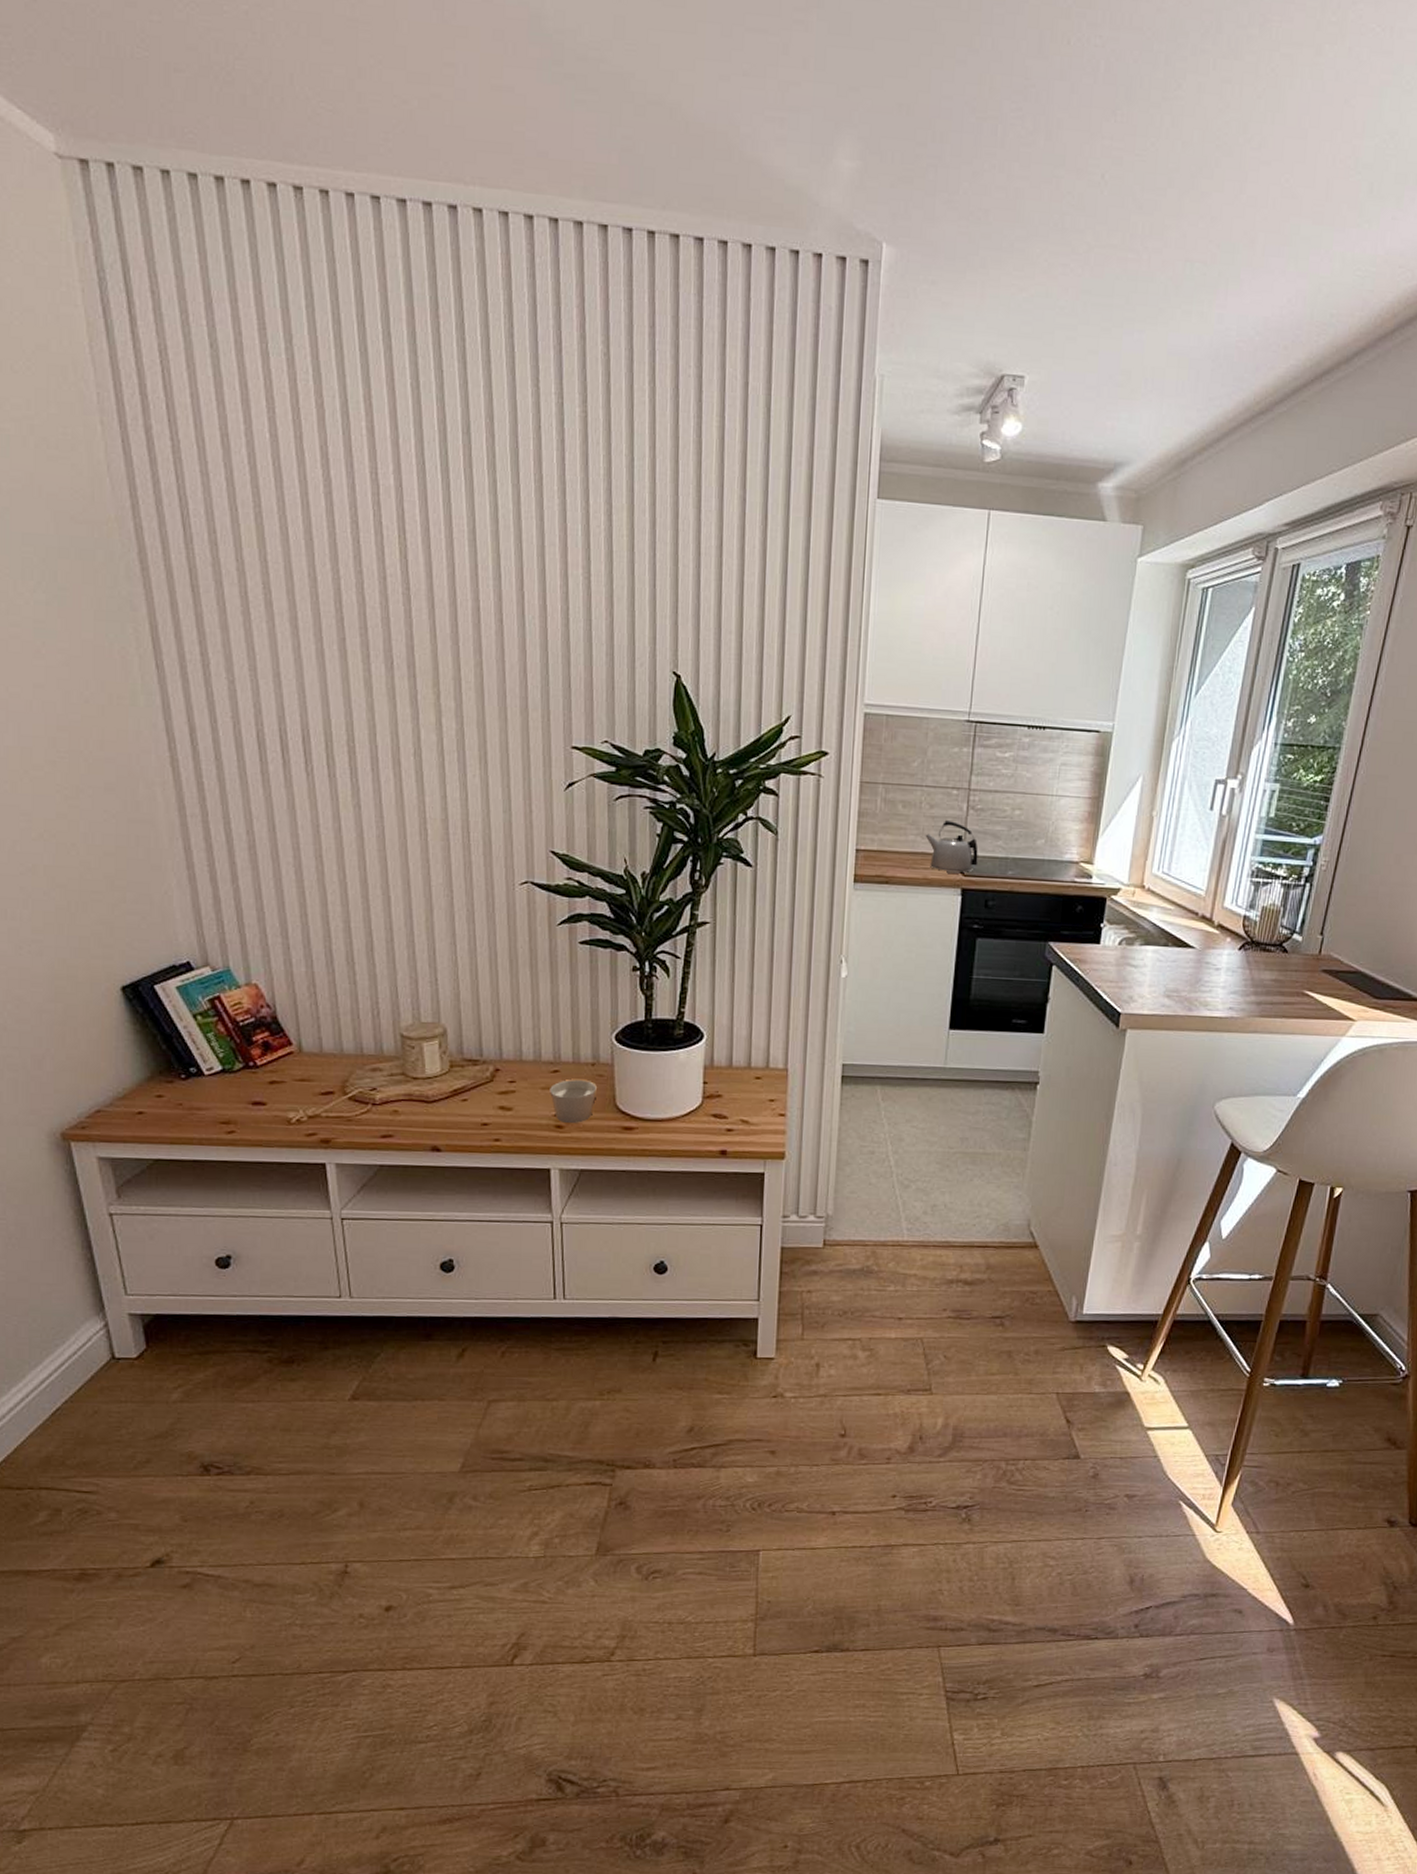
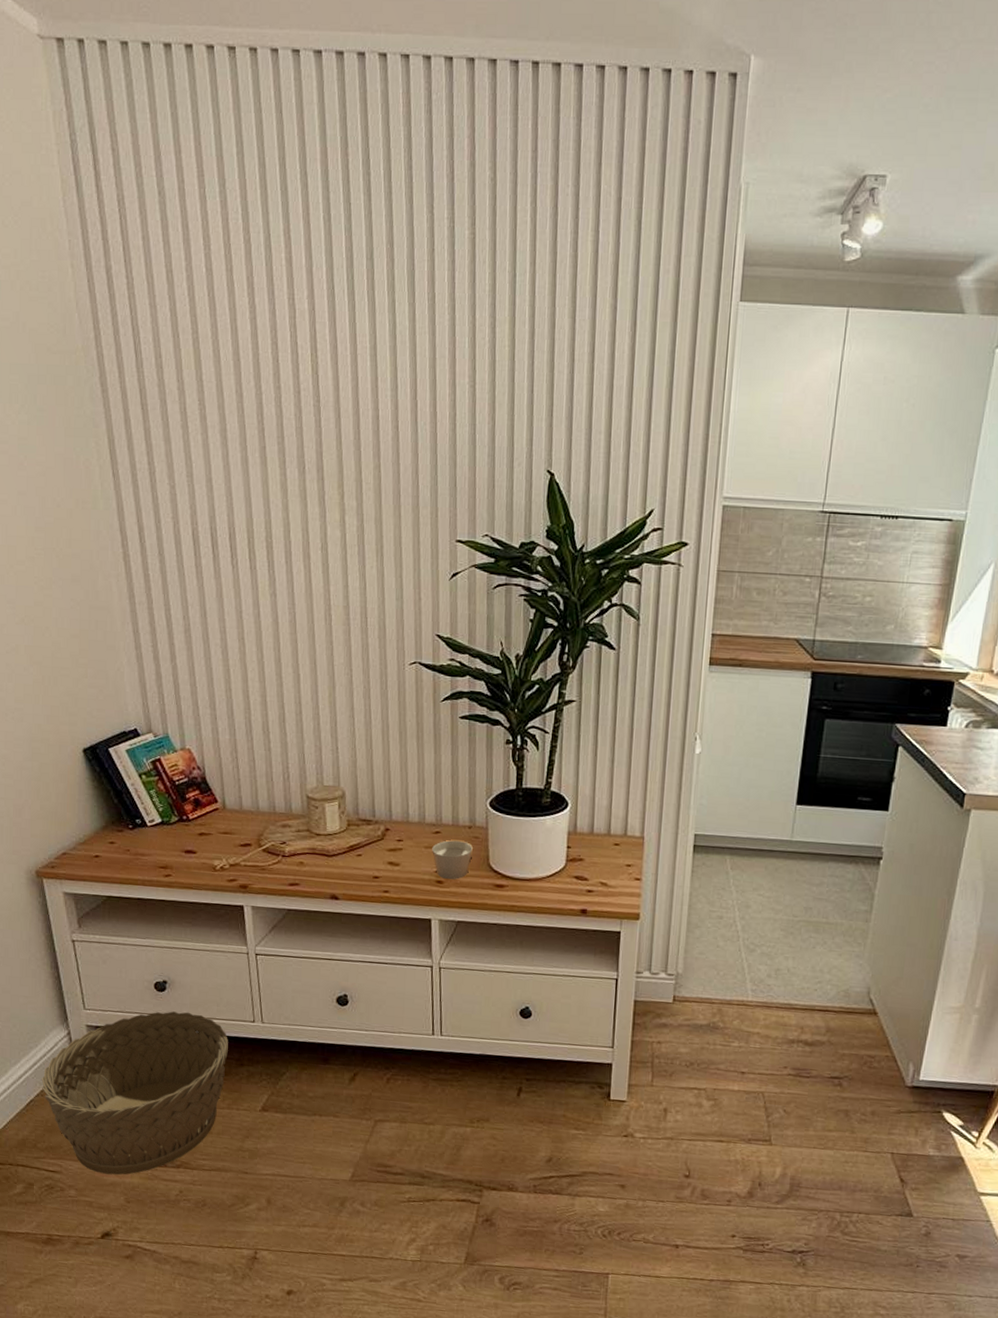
basket: none [70,1290,309,1490] -> present [41,1011,228,1175]
kettle: present [925,820,978,875] -> none [778,607,829,659]

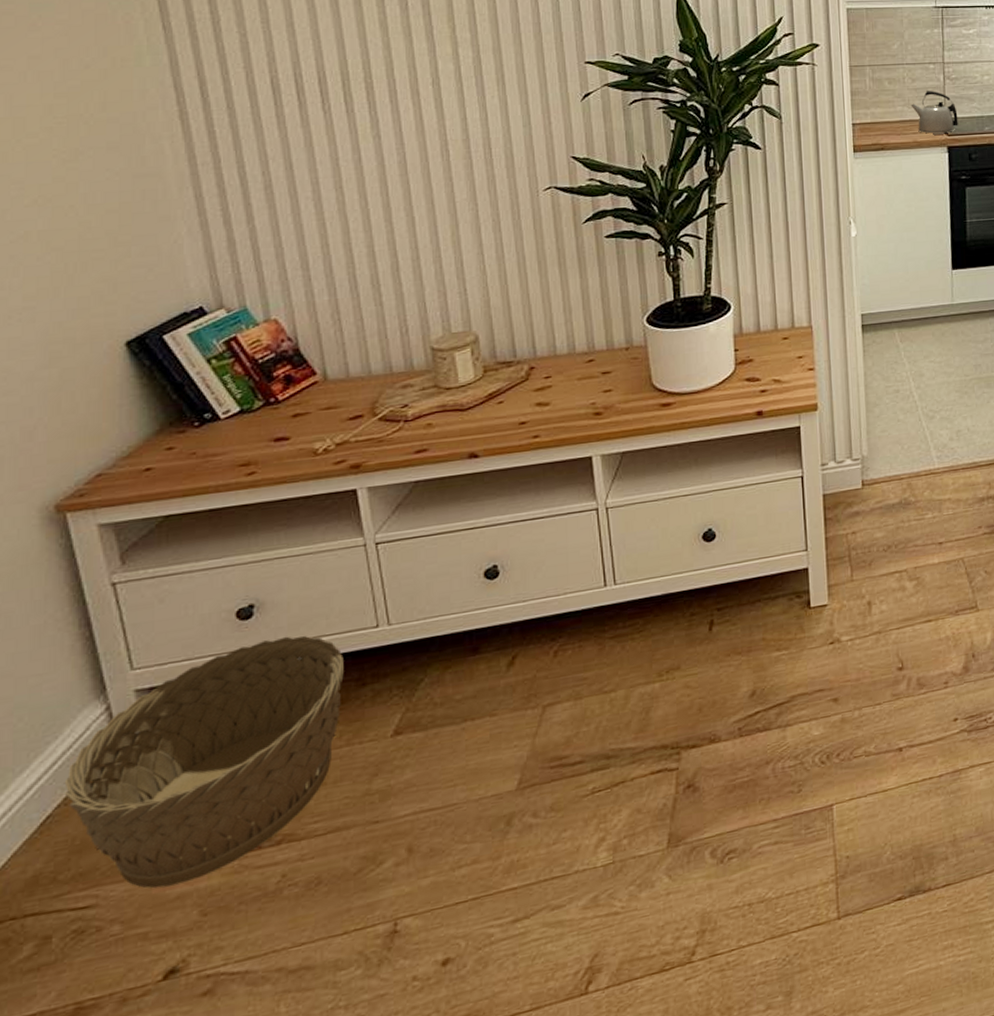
candle: present [432,840,473,880] -> none [586,365,632,410]
kettle: none [778,607,829,659] -> present [911,91,958,136]

